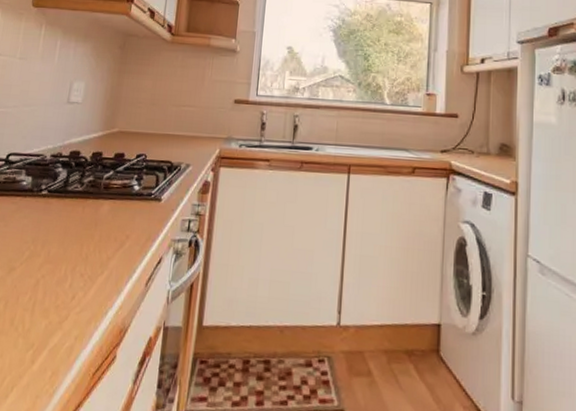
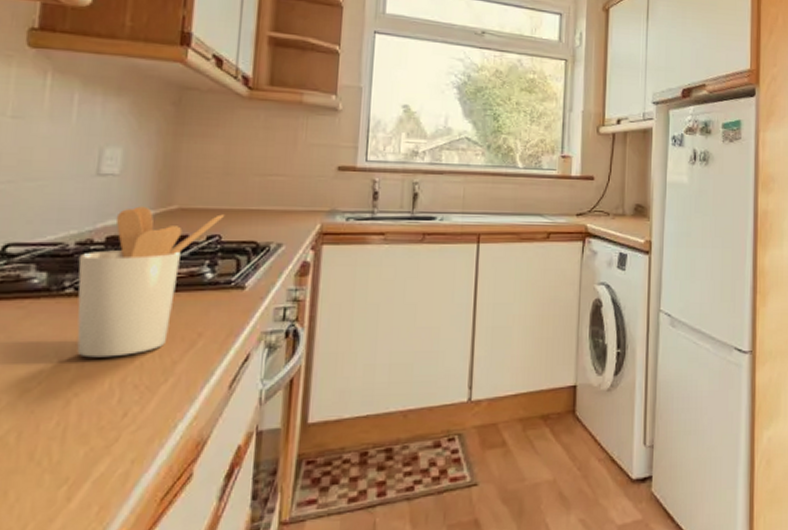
utensil holder: none [46,128,150,249] -> present [77,206,225,358]

